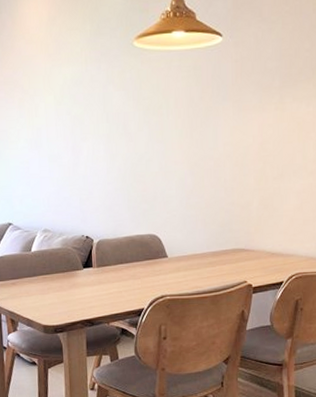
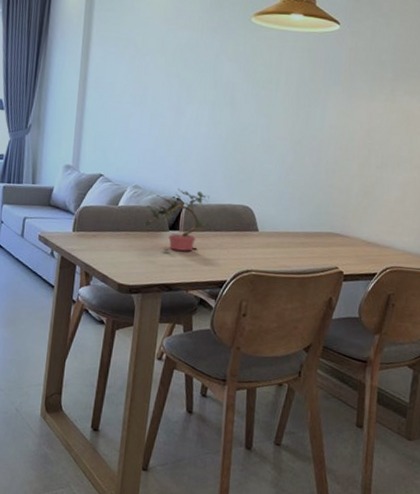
potted plant: none [57,226,121,289] -> present [143,188,210,252]

